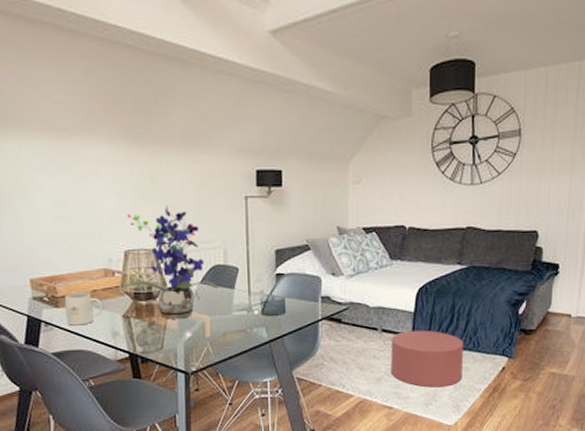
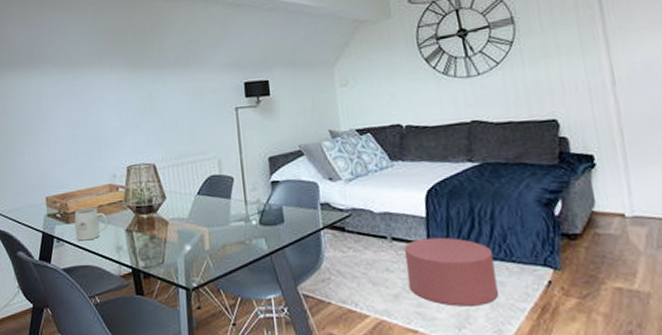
flower arrangement: present [120,206,218,319] -> none [123,122,215,232]

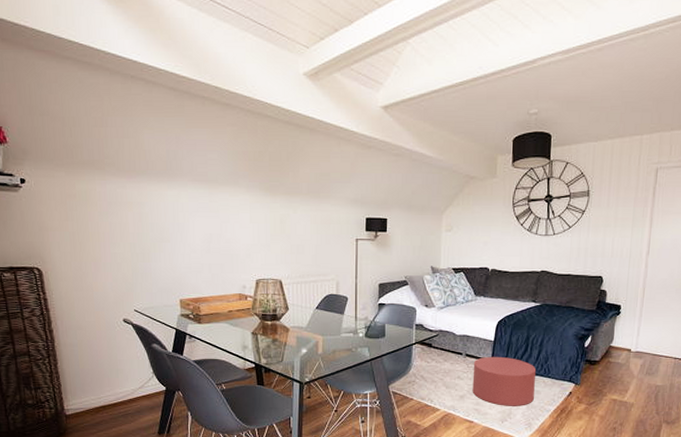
mug: present [74,207,108,241] -> none [206,311,237,339]

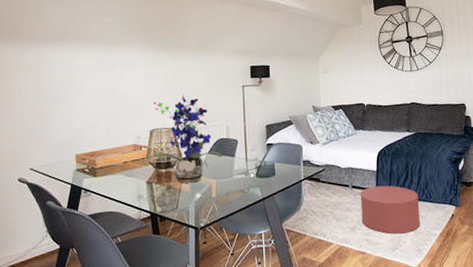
flower arrangement: none [251,244,331,337] -> present [145,94,222,184]

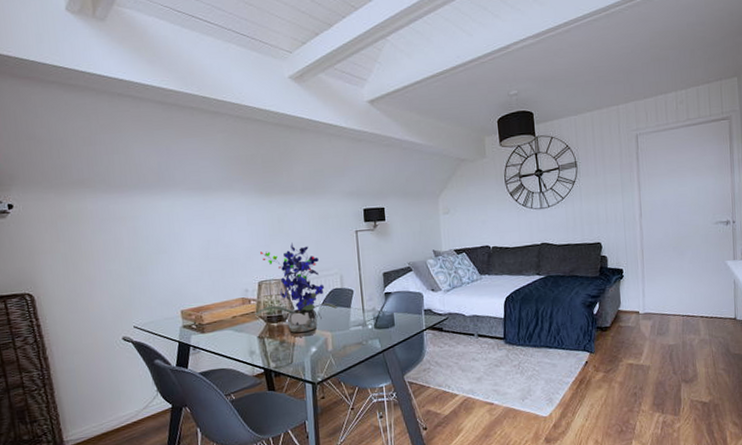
pouf: present [360,185,420,234] -> none [486,333,551,384]

